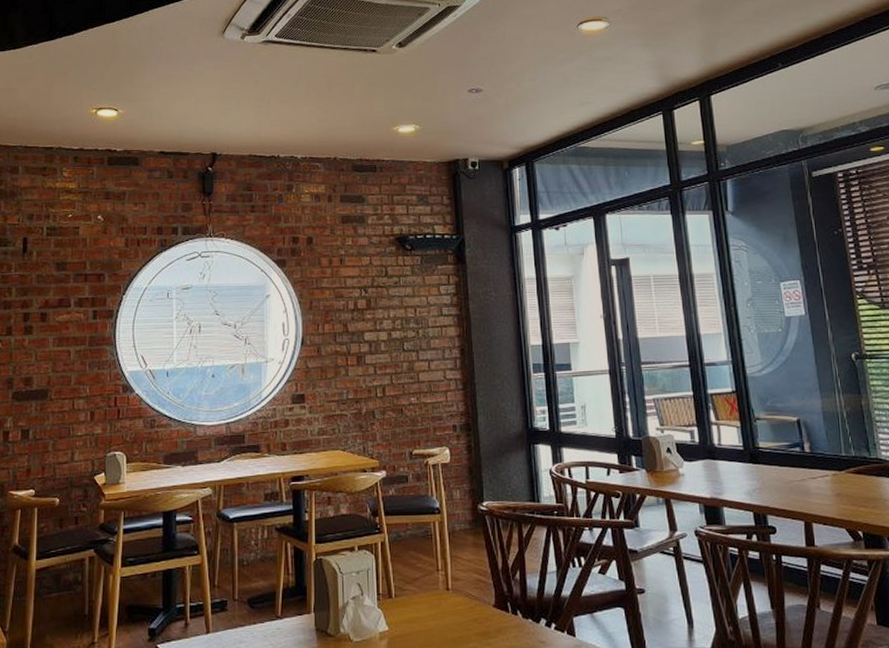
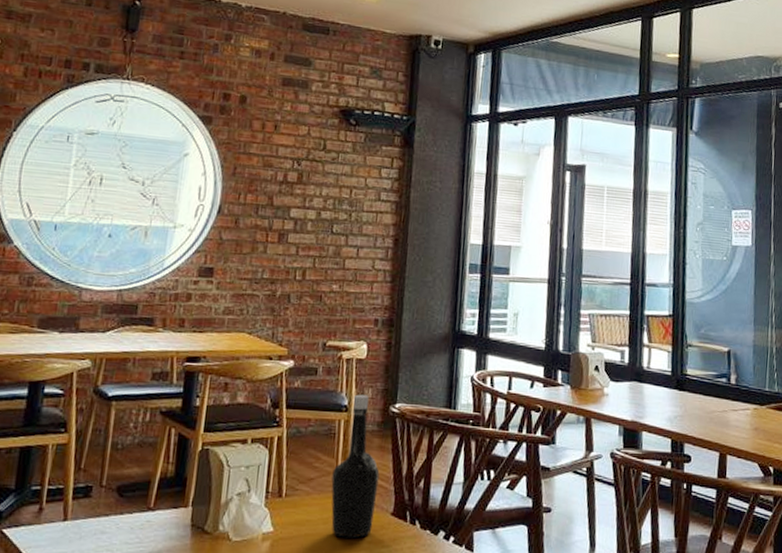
bottle: none [434,496,478,632] -> present [331,394,380,539]

